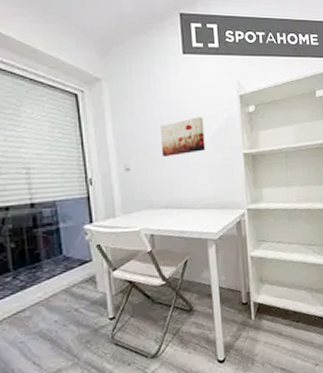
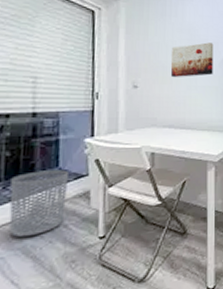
waste bin: none [20,257,75,322] -> present [9,170,68,237]

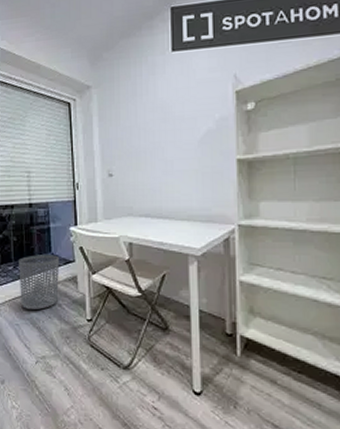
wall art: present [171,42,214,77] -> none [143,119,192,162]

